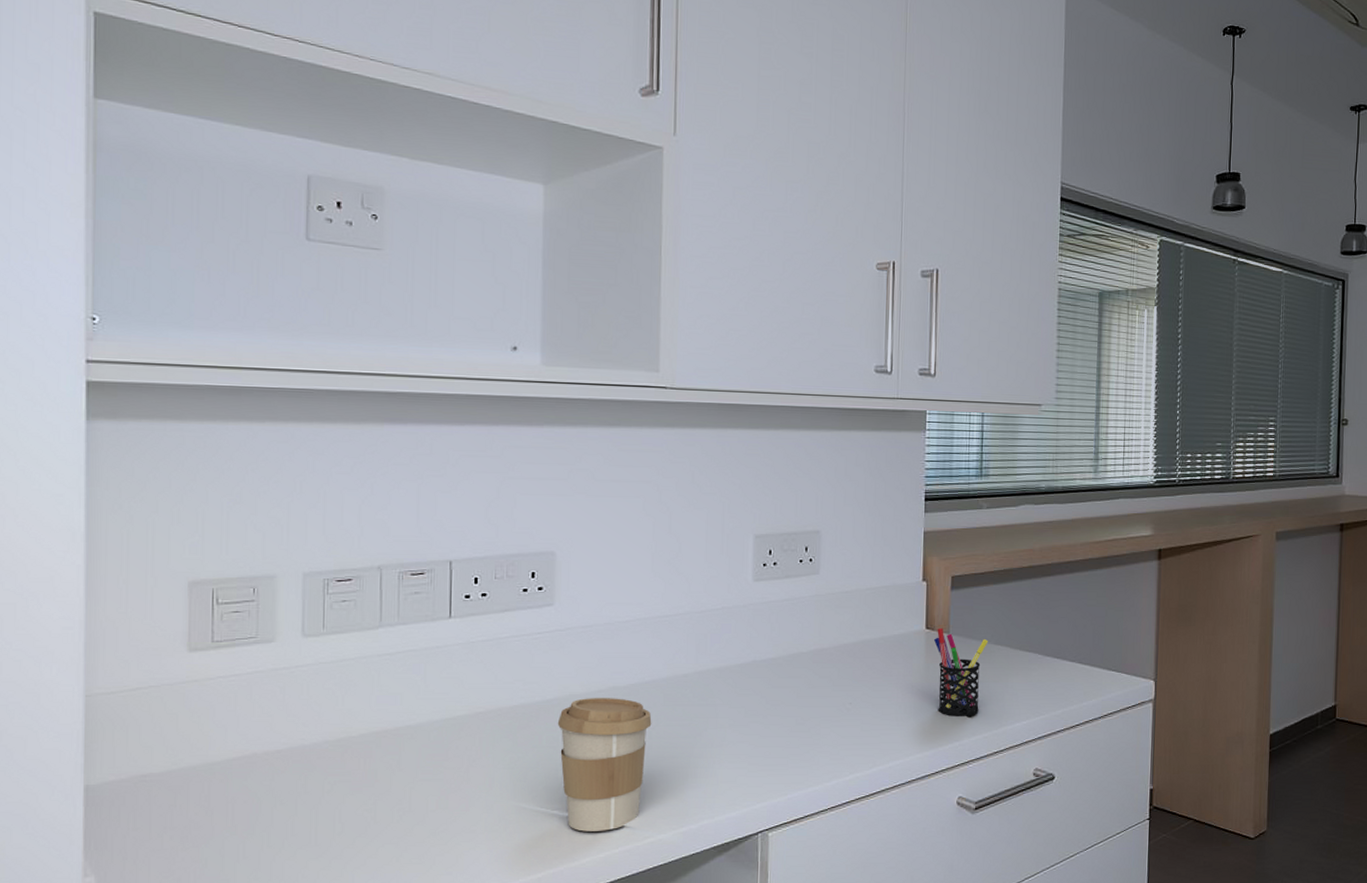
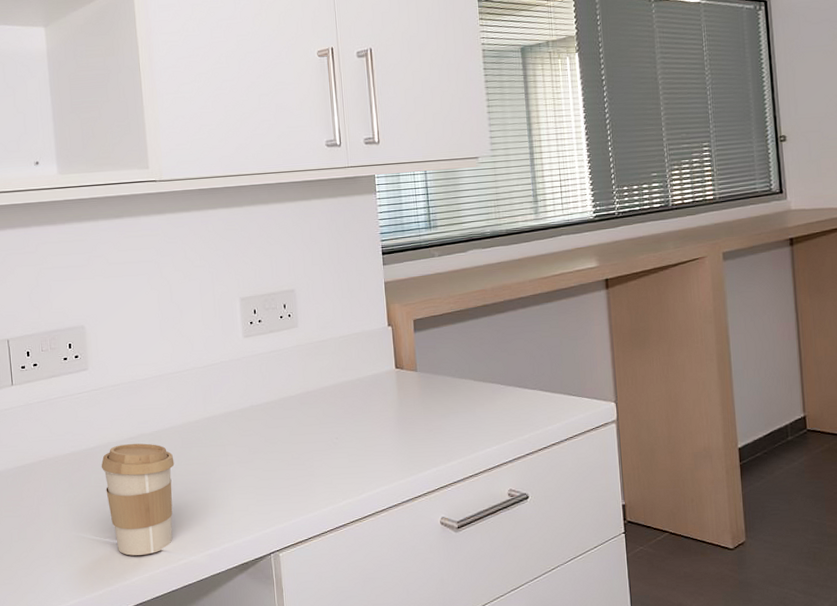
pen holder: present [934,627,989,717] -> none [404,366,454,446]

